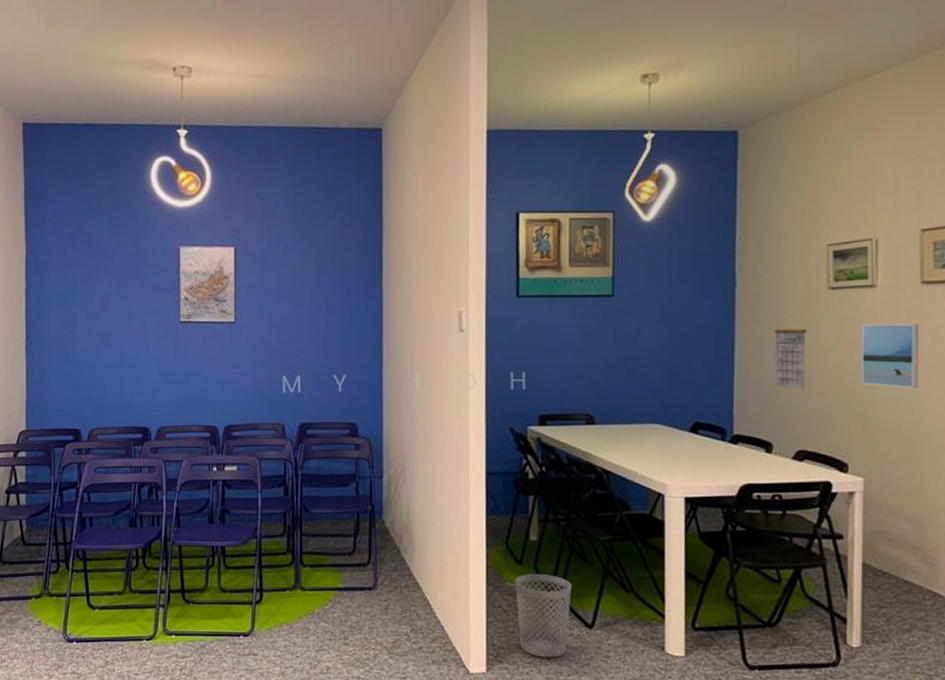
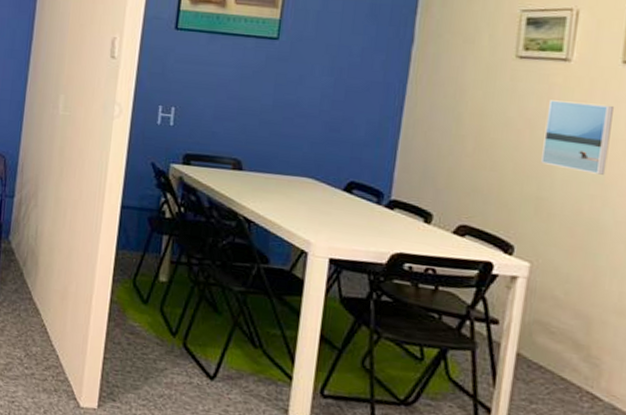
wastebasket: present [515,574,572,658] -> none [136,315,197,404]
calendar: present [774,315,807,390] -> none [443,81,486,161]

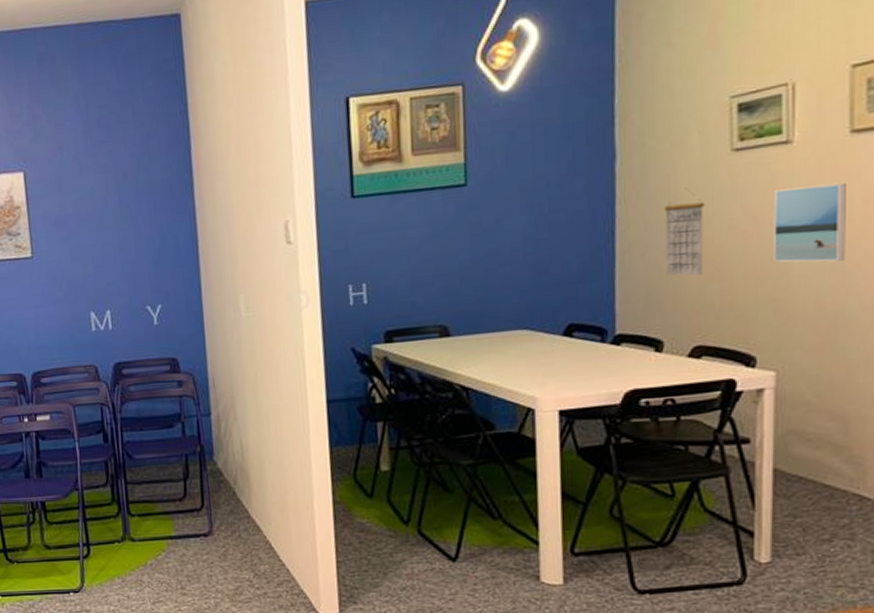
calendar: none [443,81,486,161] -> present [664,188,705,276]

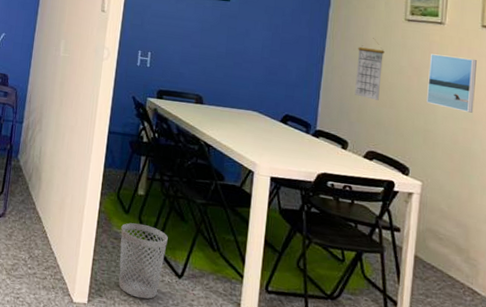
wastebasket: none [366,506,431,596] -> present [119,223,168,299]

